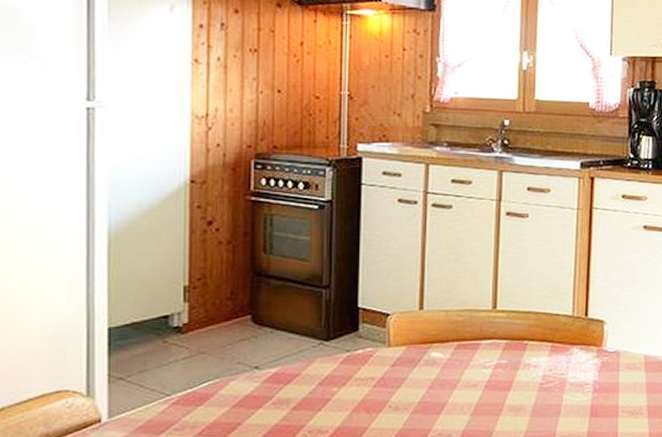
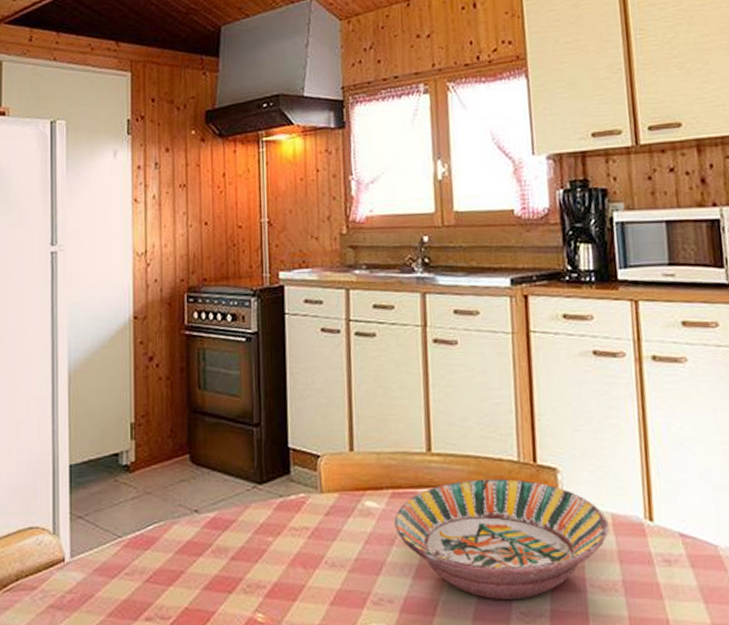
serving bowl: none [457,330,642,427] -> present [393,478,609,600]

